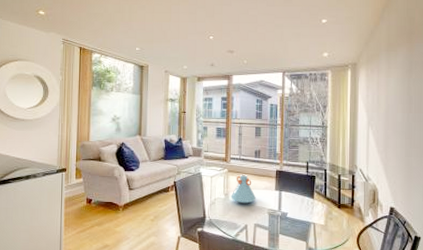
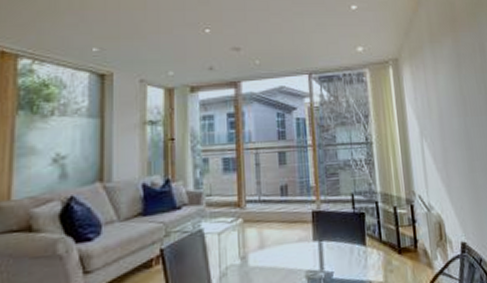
vase: present [231,174,256,204] -> none [250,222,287,269]

